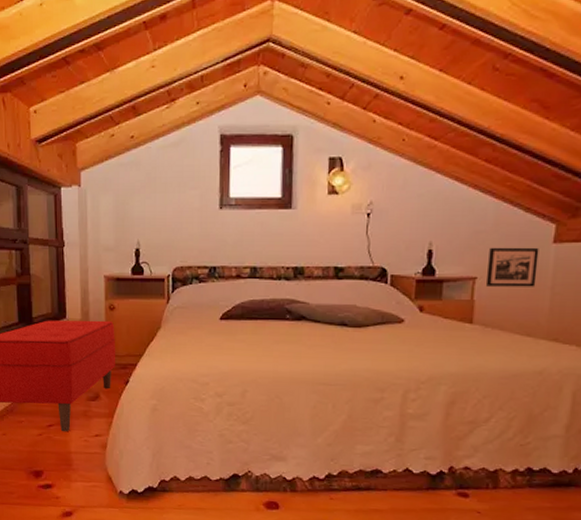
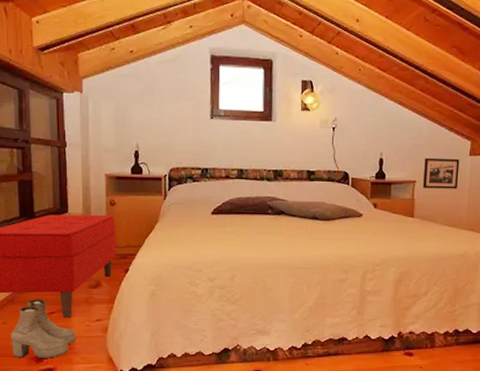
boots: none [10,410,75,474] -> present [11,299,76,358]

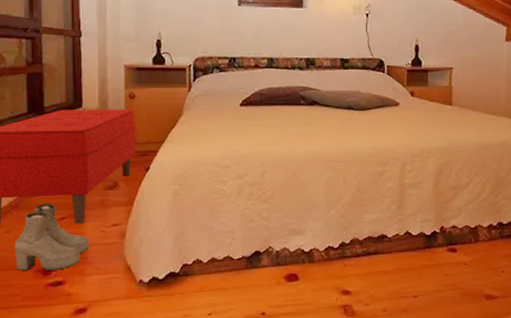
picture frame: present [422,157,460,189] -> none [459,43,496,76]

